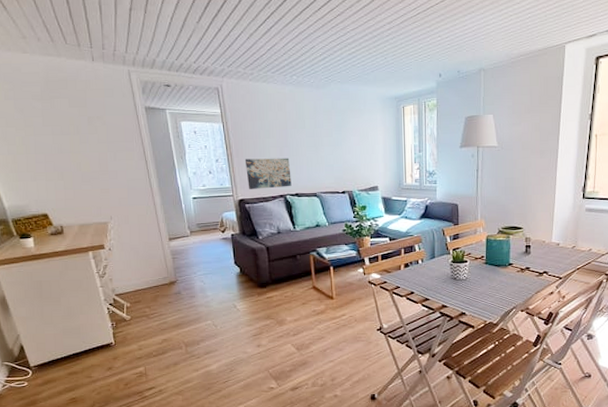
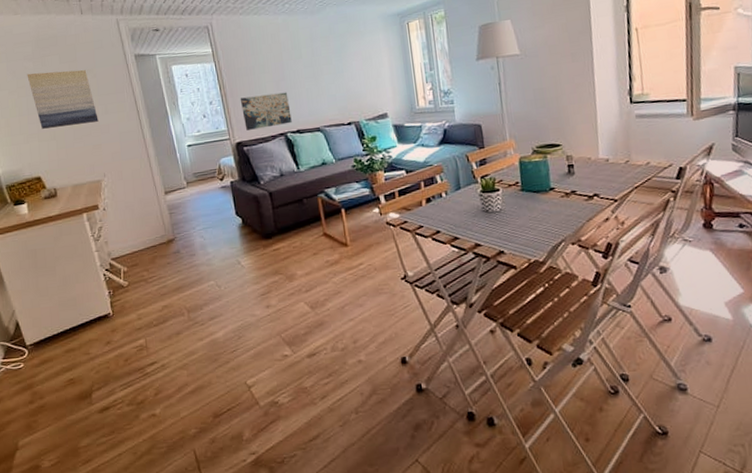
wall art: none [35,113,107,169] -> present [27,69,99,129]

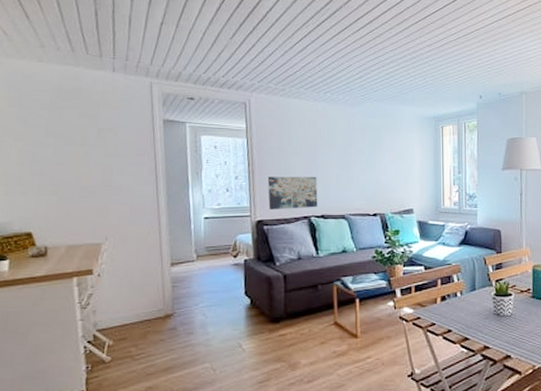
wall art: present [27,69,99,129] -> none [38,123,111,182]

